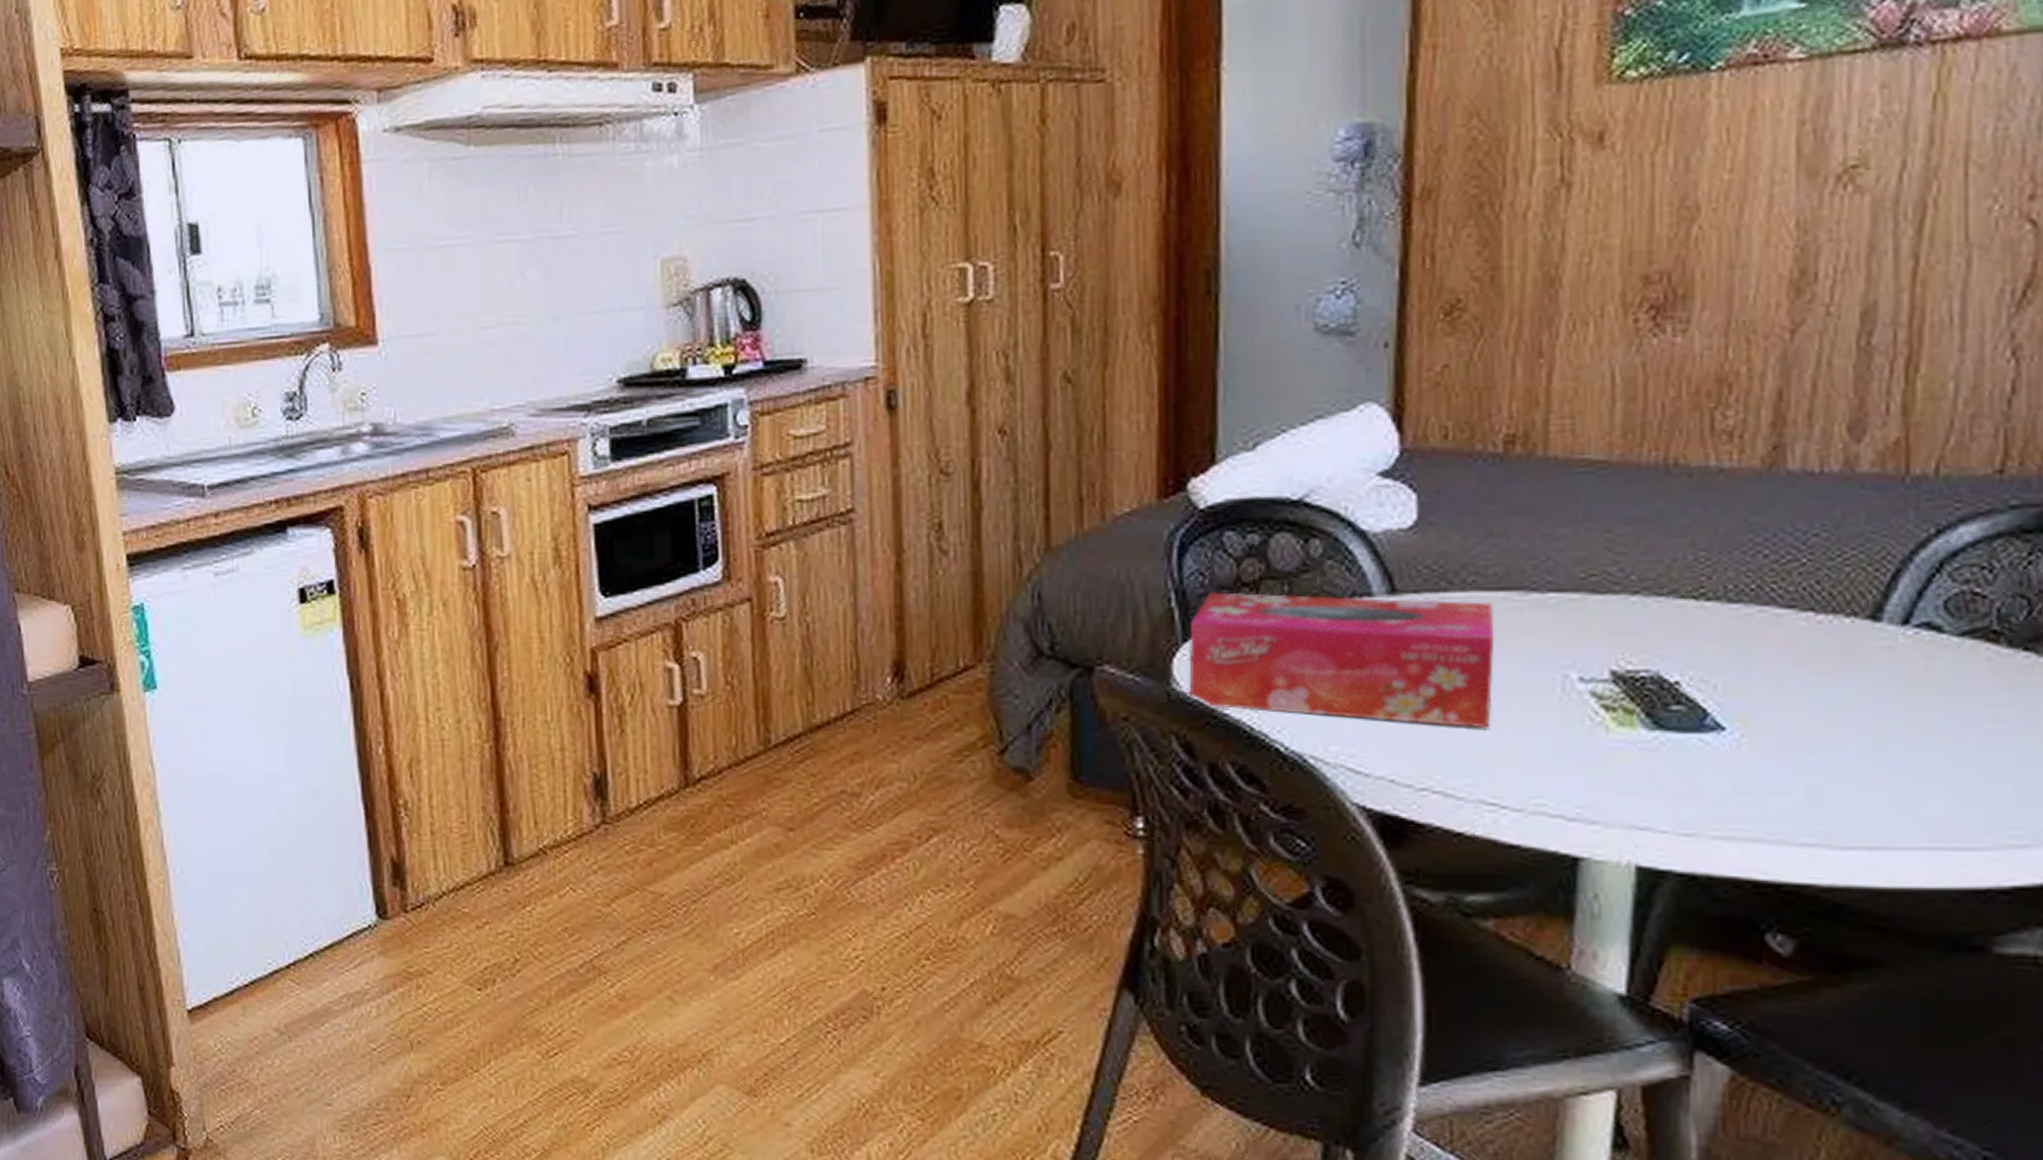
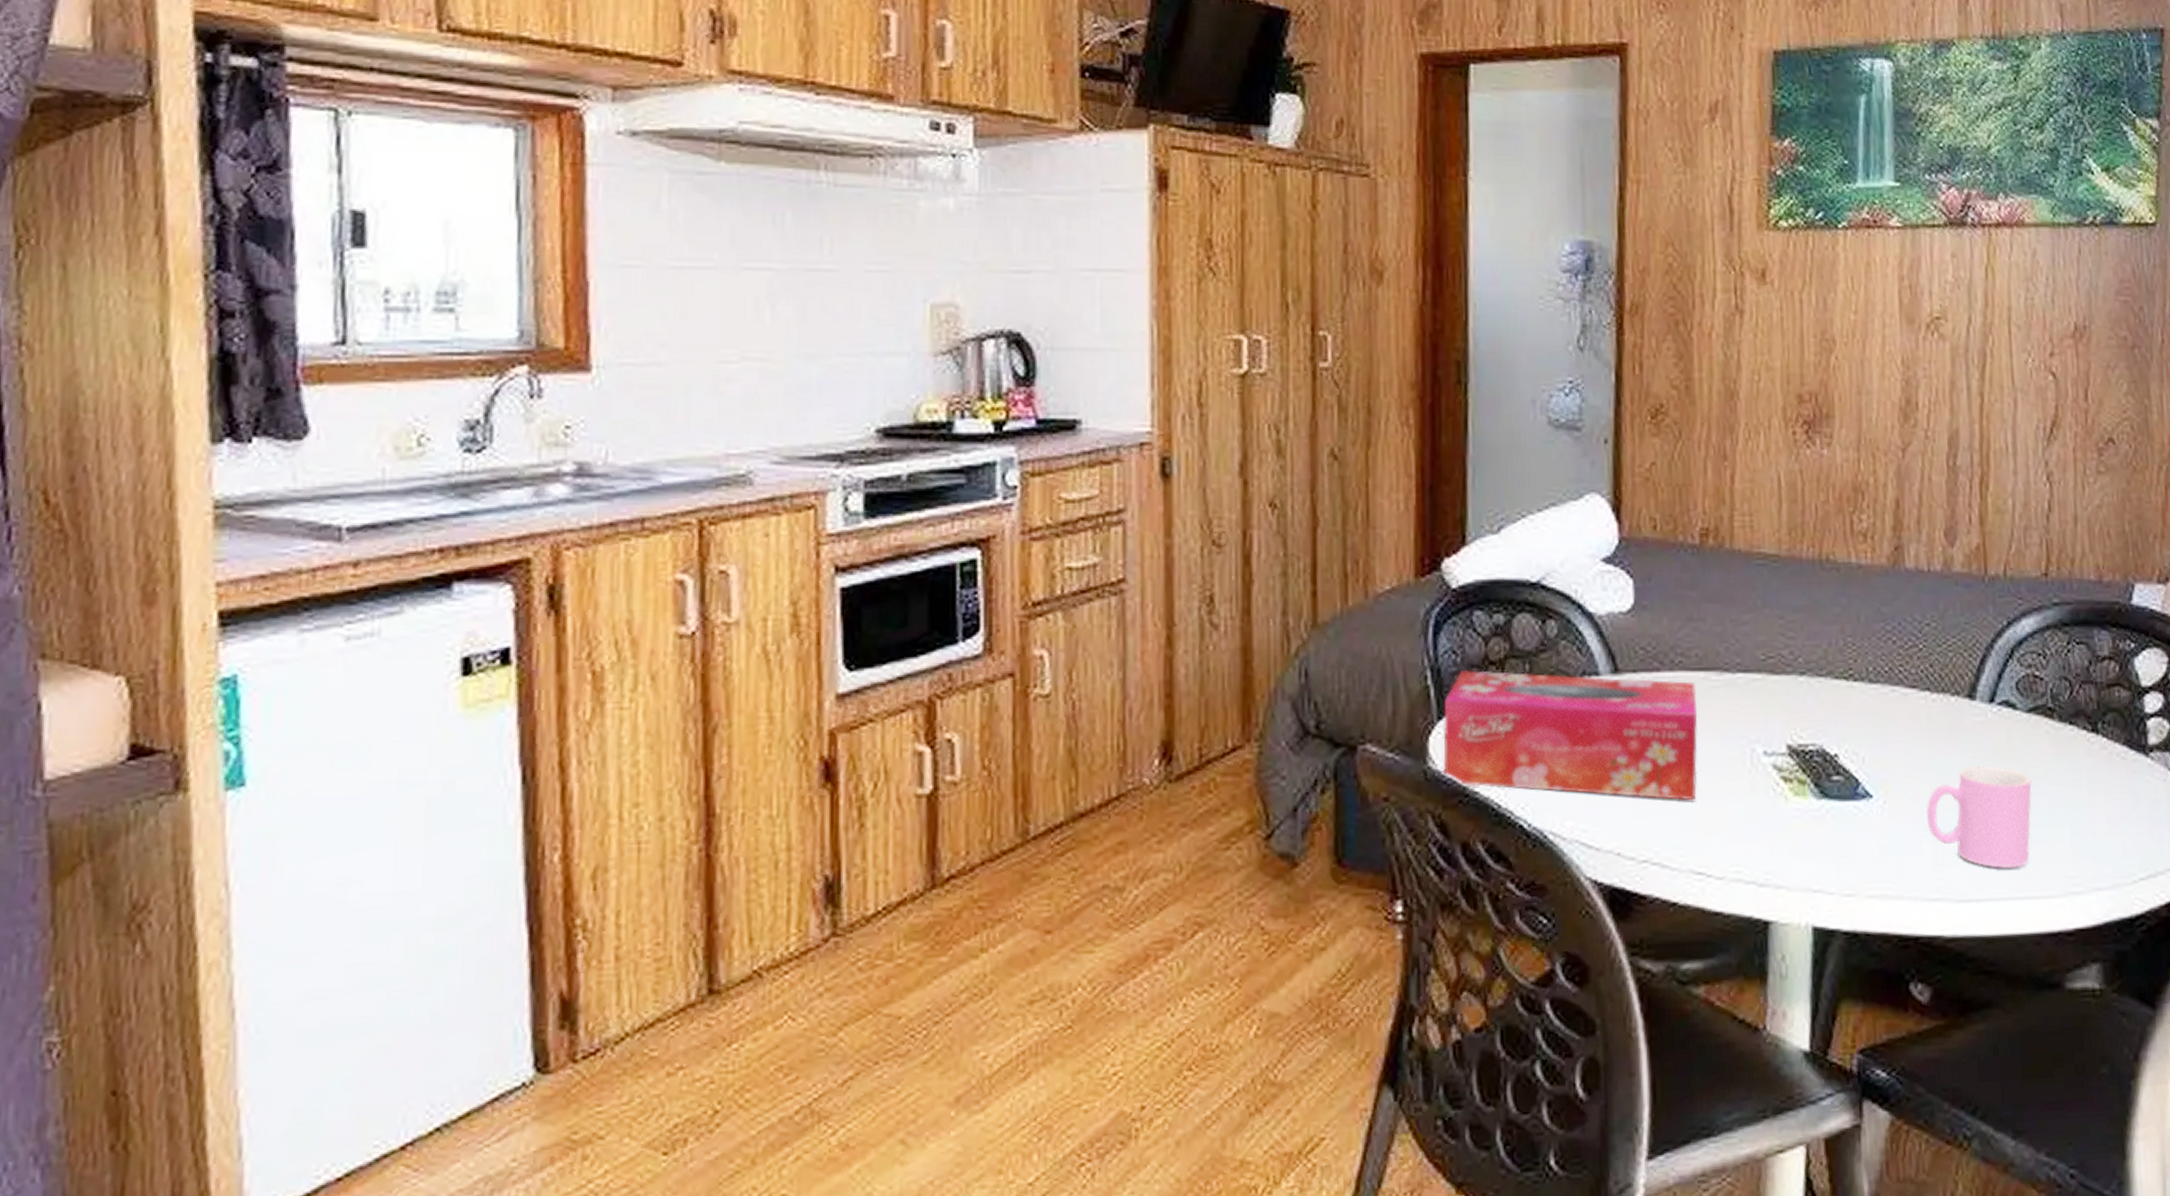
cup: none [1800,697,1960,814] -> present [1926,766,2032,869]

